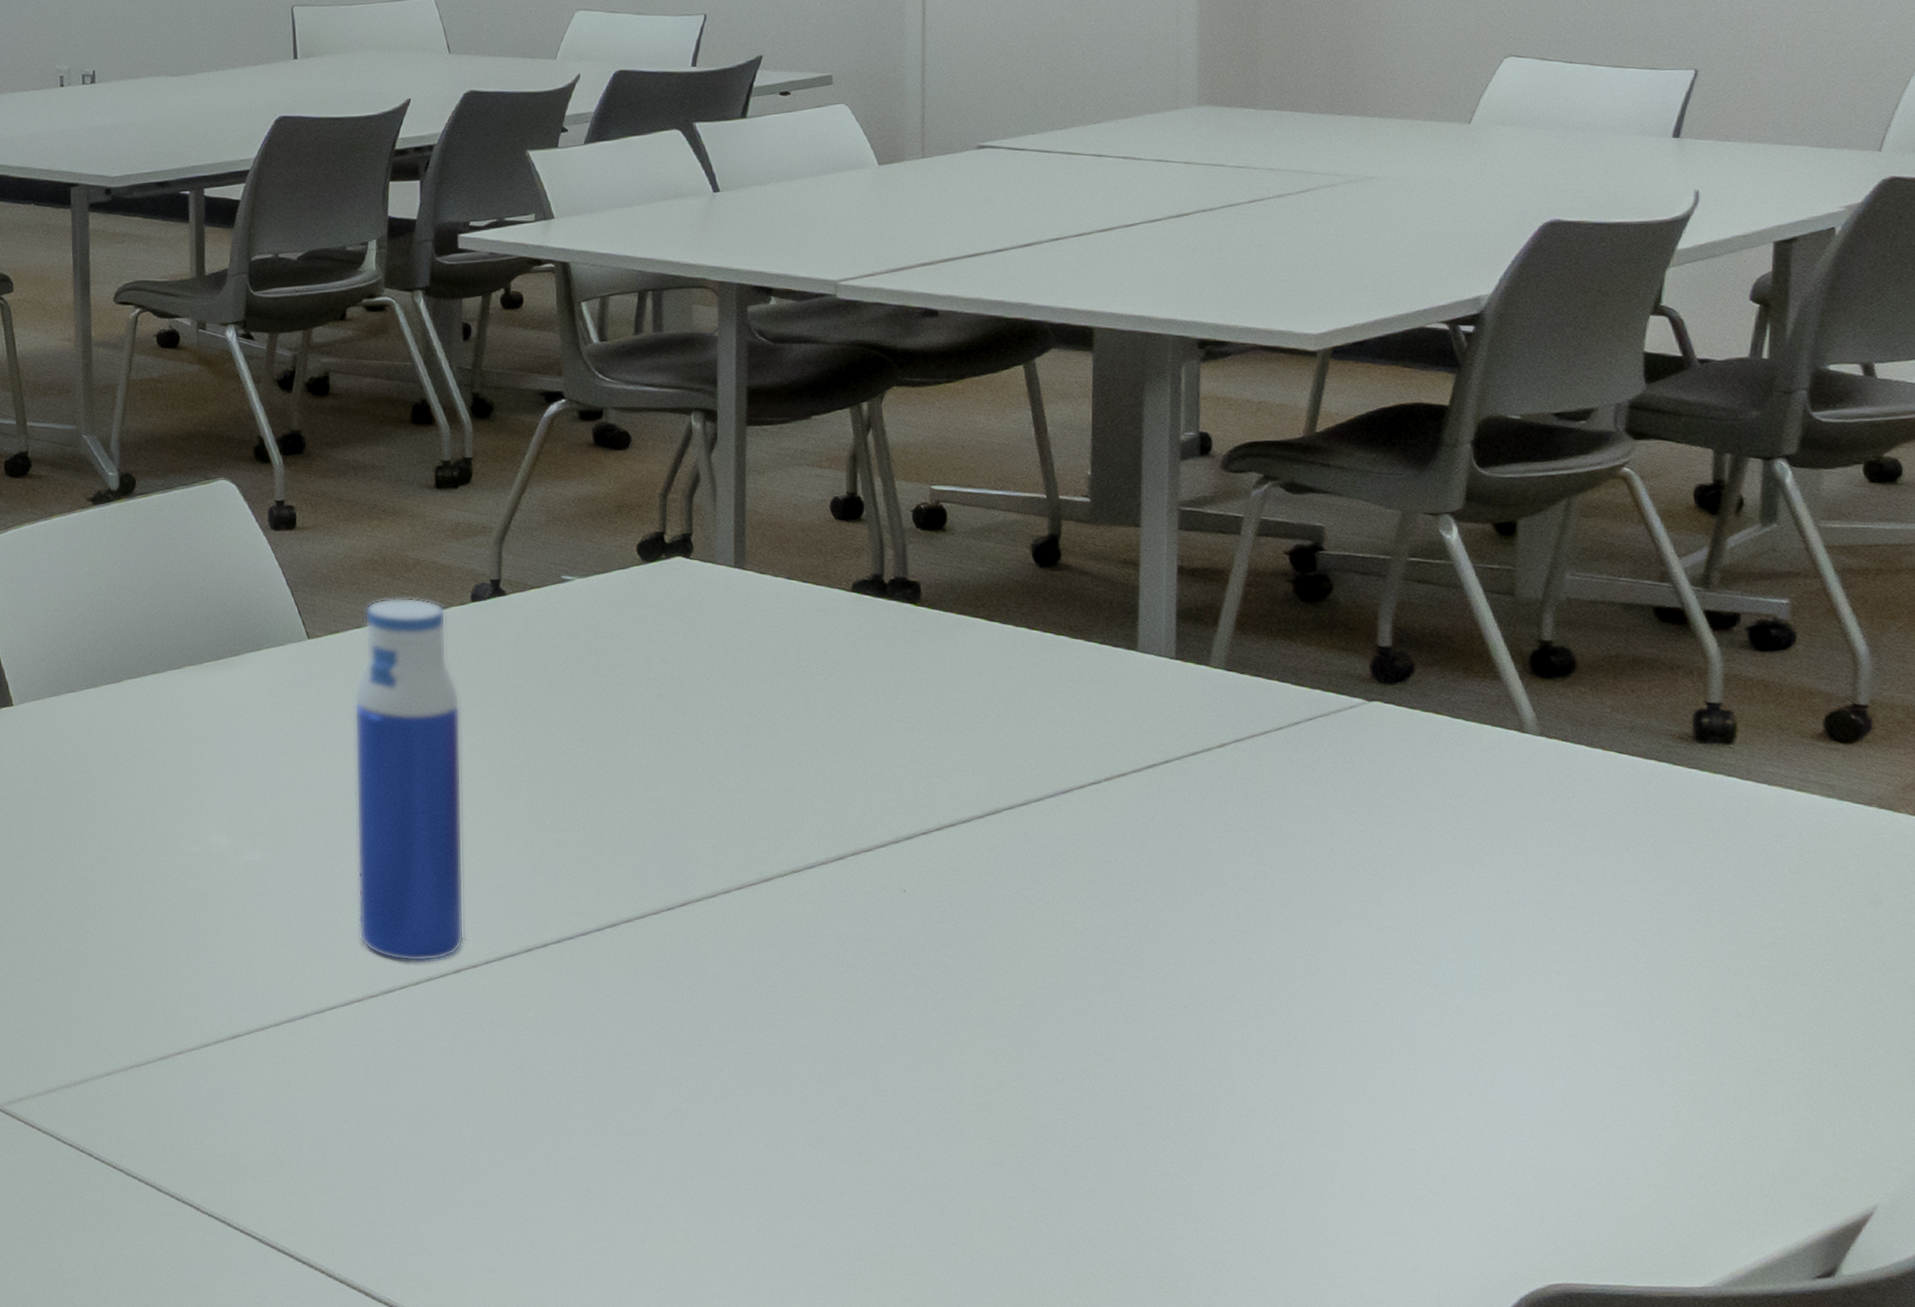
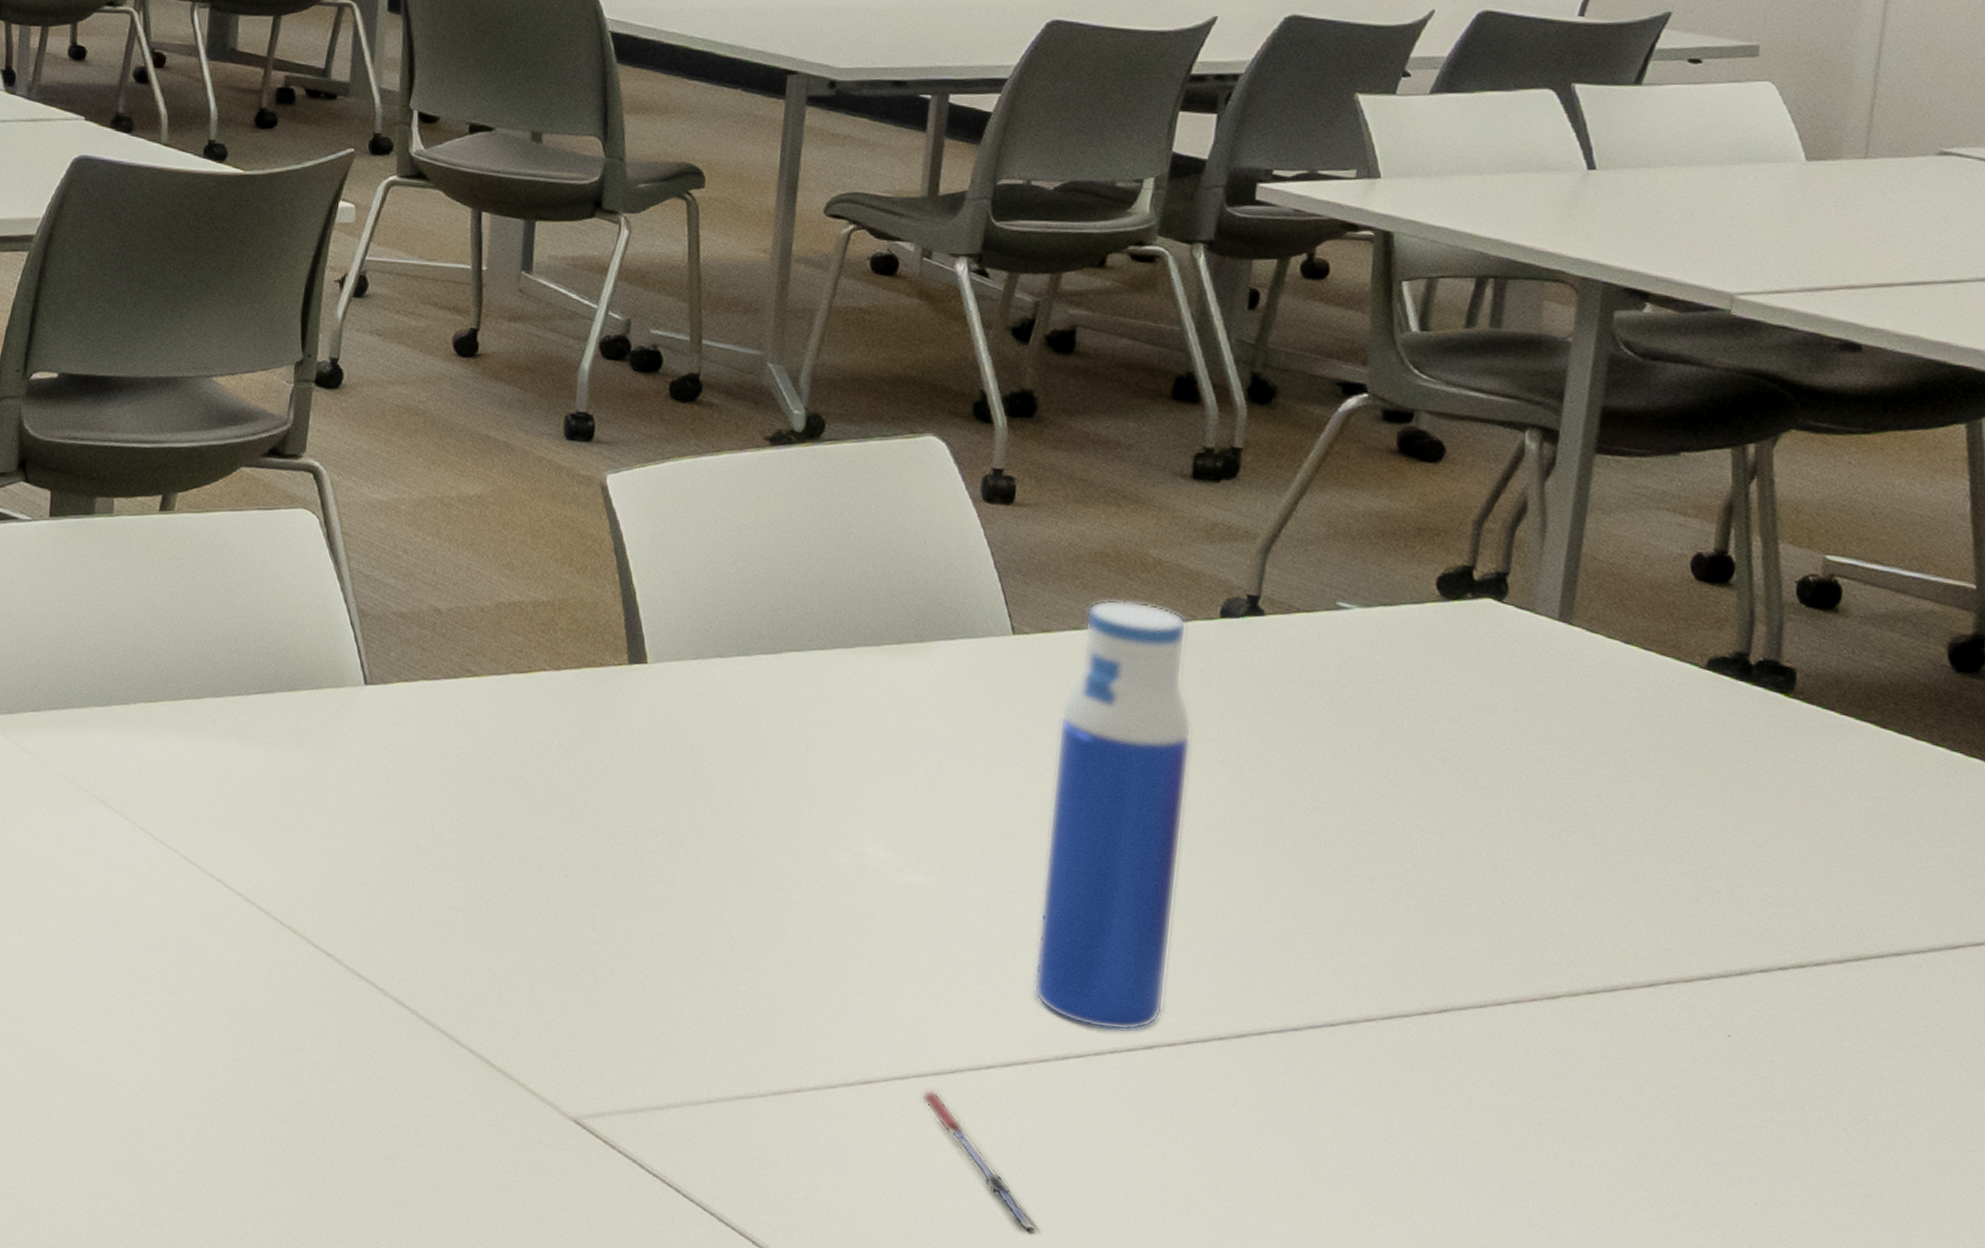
pen: none [279,1034,387,1142] -> present [920,1089,1039,1231]

